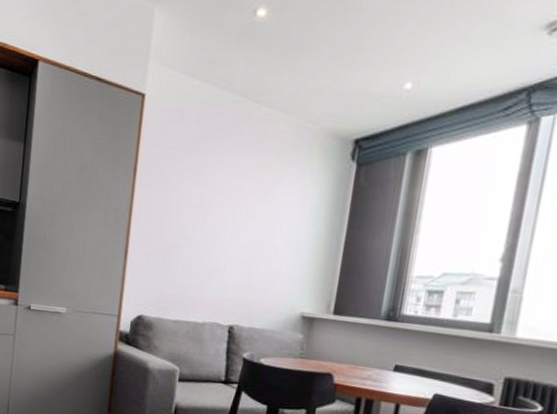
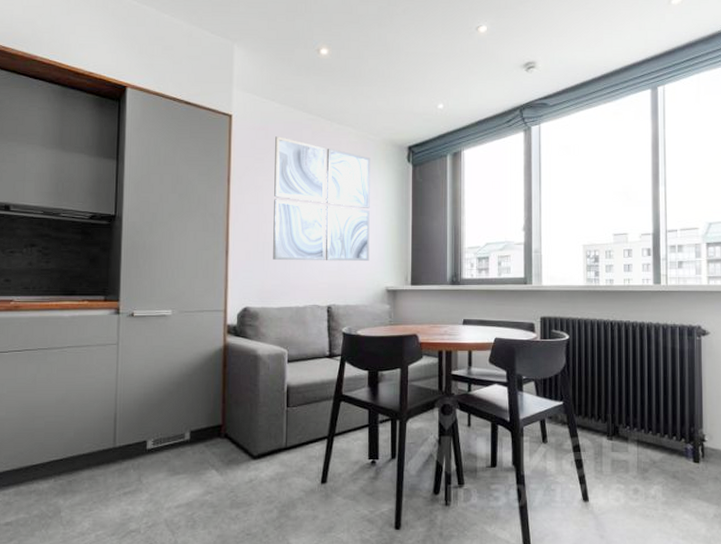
wall art: none [174,121,303,280] -> present [273,136,370,262]

